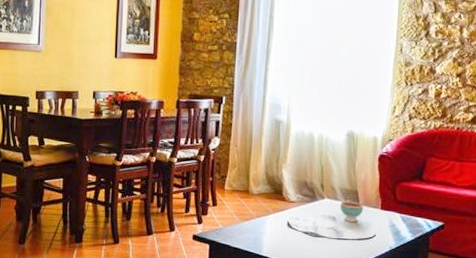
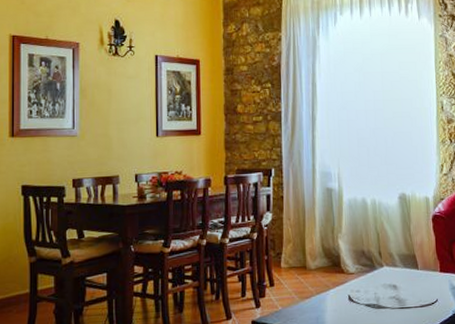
teacup: present [340,199,363,223] -> none [399,265,423,289]

